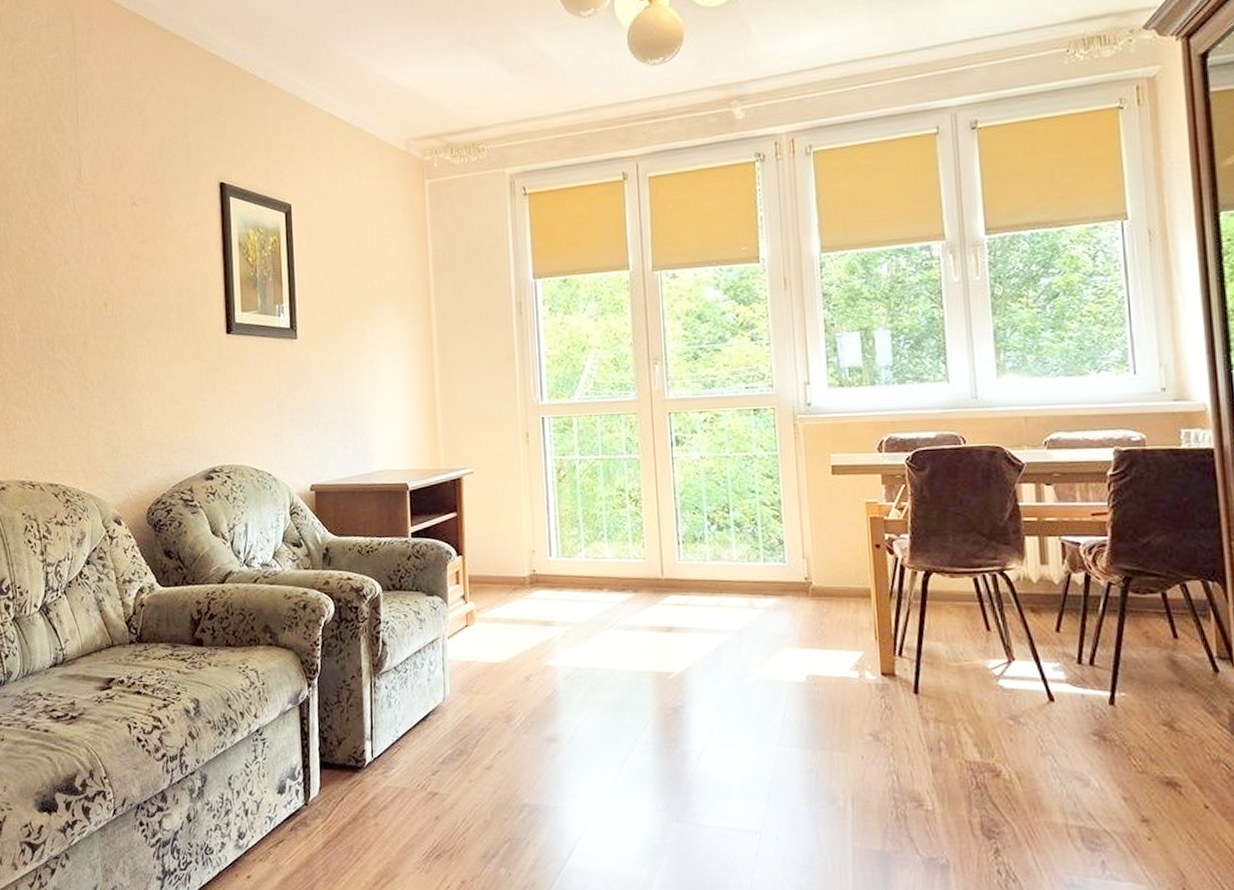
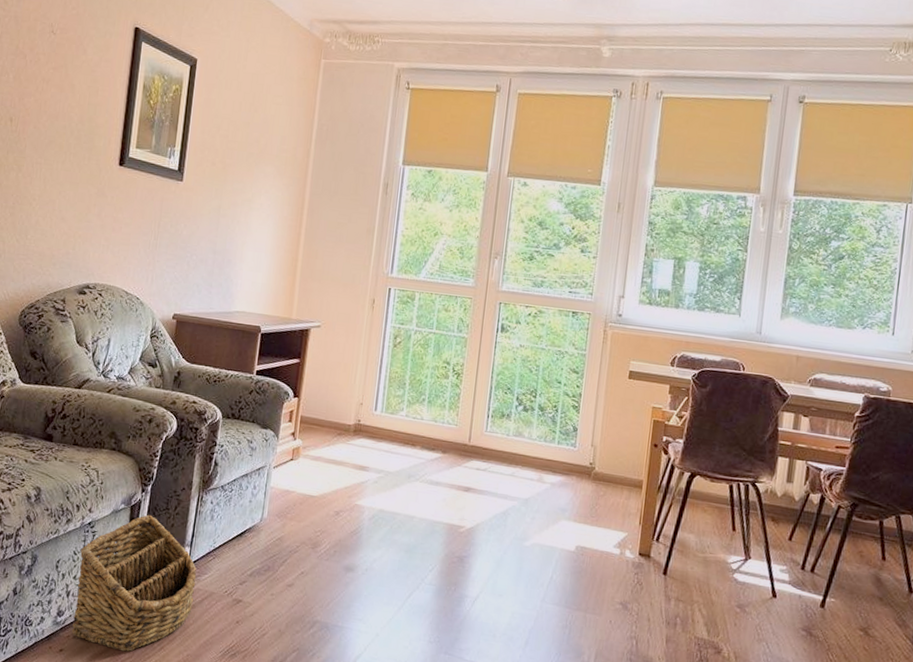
basket: none [252,711,385,869] -> present [72,514,197,652]

